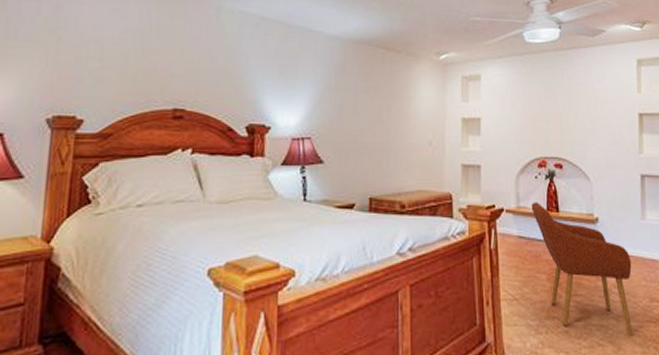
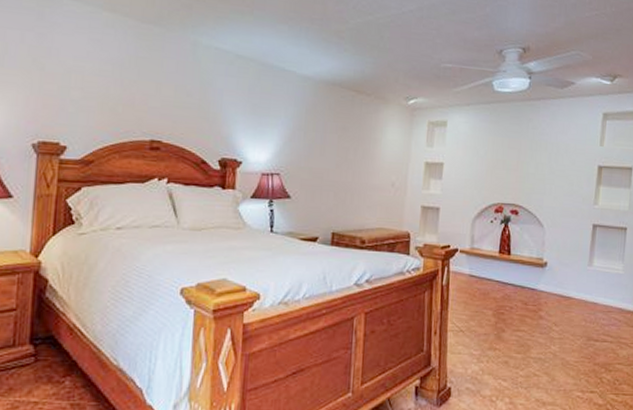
armchair: present [531,202,634,337] -> none [484,244,574,370]

